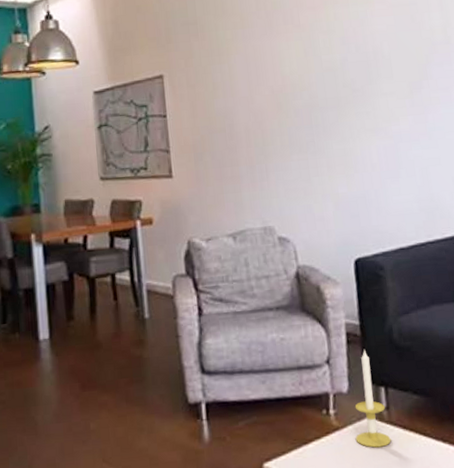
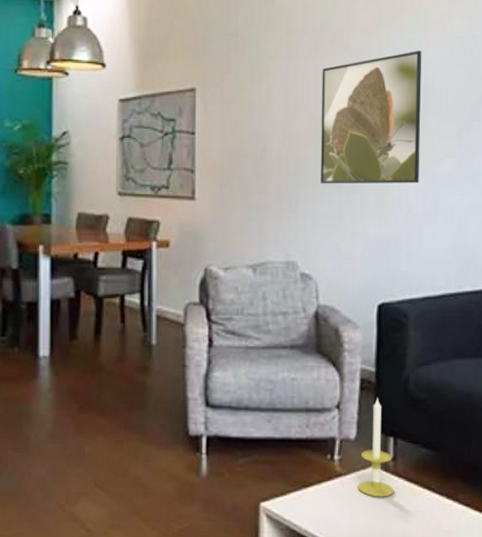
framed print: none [277,20,380,152] -> present [320,50,422,184]

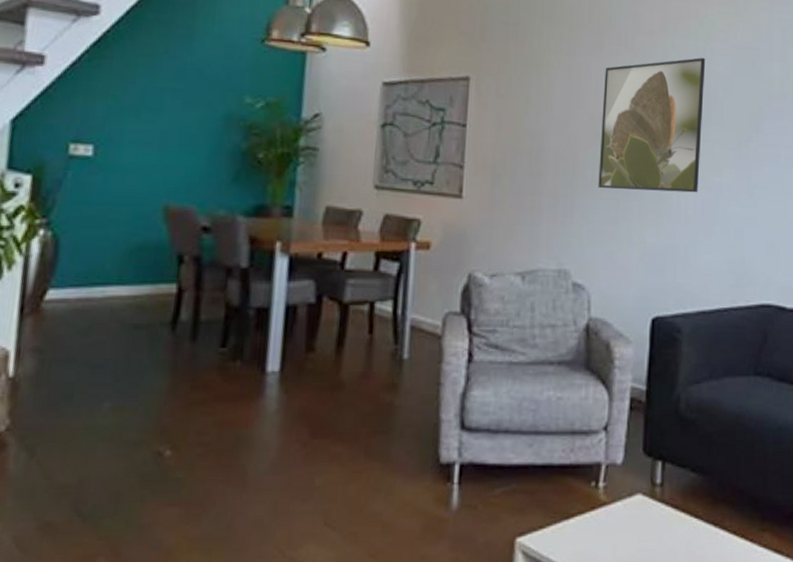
candle: present [357,398,394,497] -> none [622,419,660,527]

